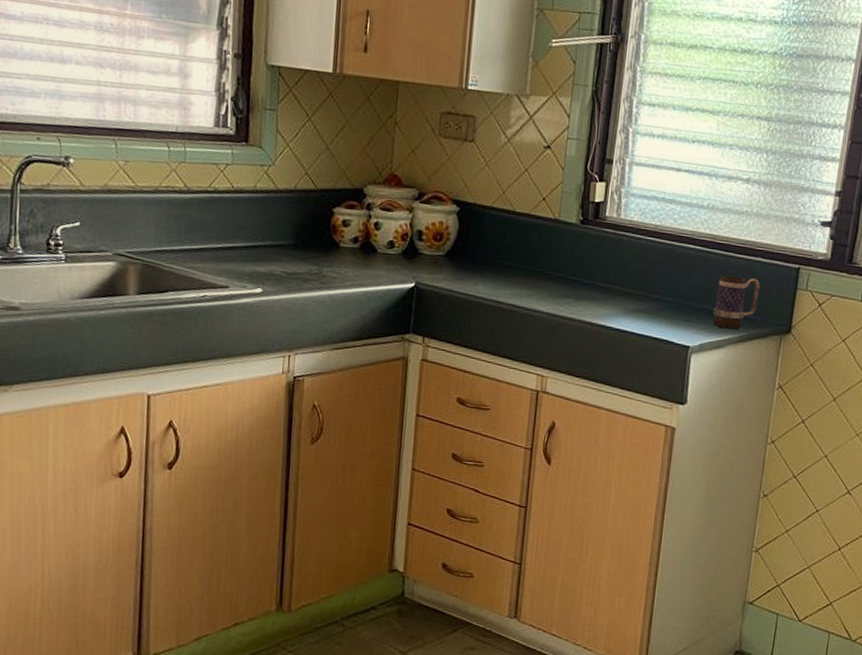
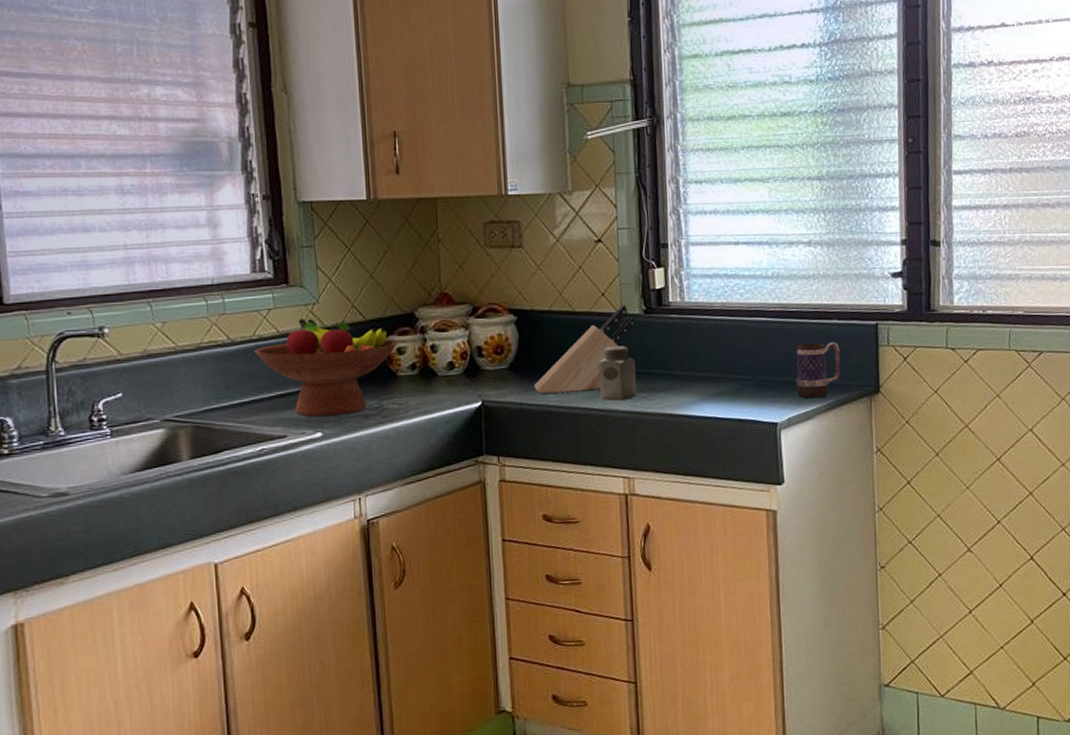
fruit bowl: none [208,177,345,276] -> present [254,318,398,417]
knife block: none [466,211,571,289] -> present [533,304,636,394]
salt shaker: none [527,249,566,304] -> present [598,346,637,401]

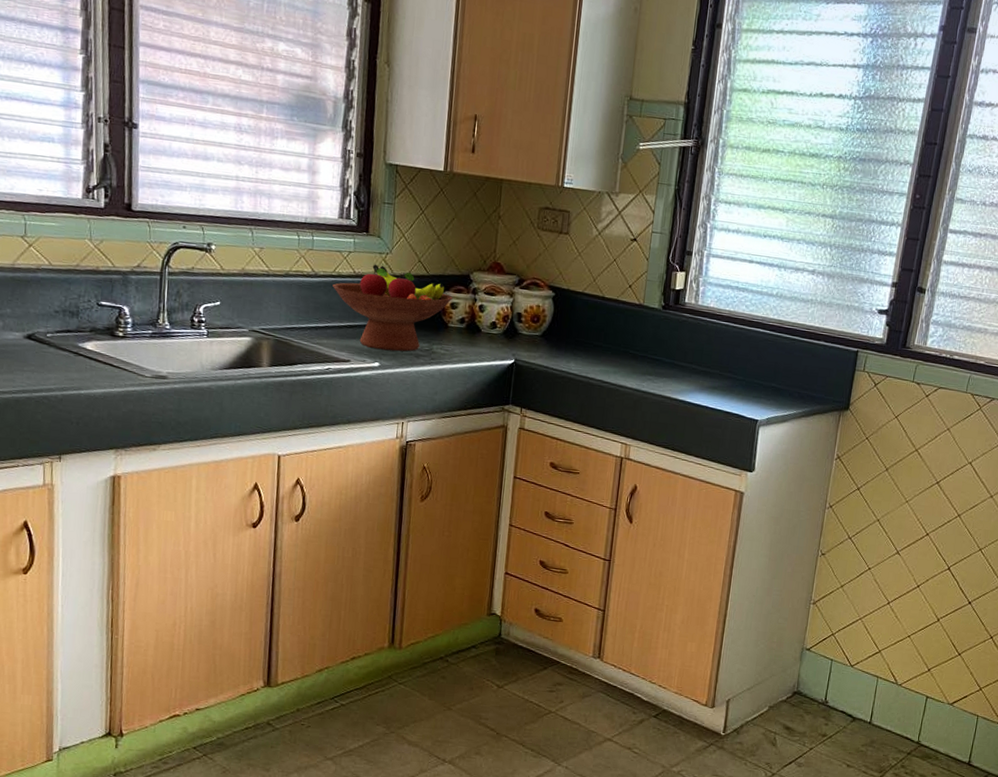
knife block: present [533,304,636,394] -> none [559,297,654,366]
salt shaker: present [598,346,637,401] -> none [613,331,648,380]
mug: present [795,342,841,399] -> none [778,357,823,406]

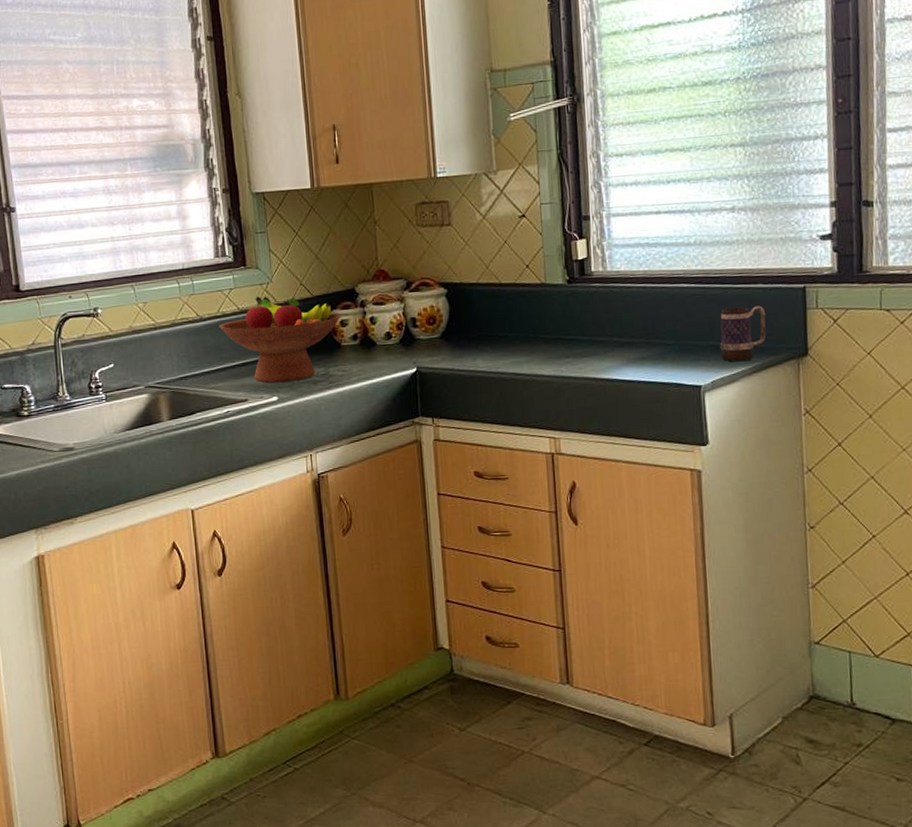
mug: none [778,357,823,406] -> present [719,305,766,362]

